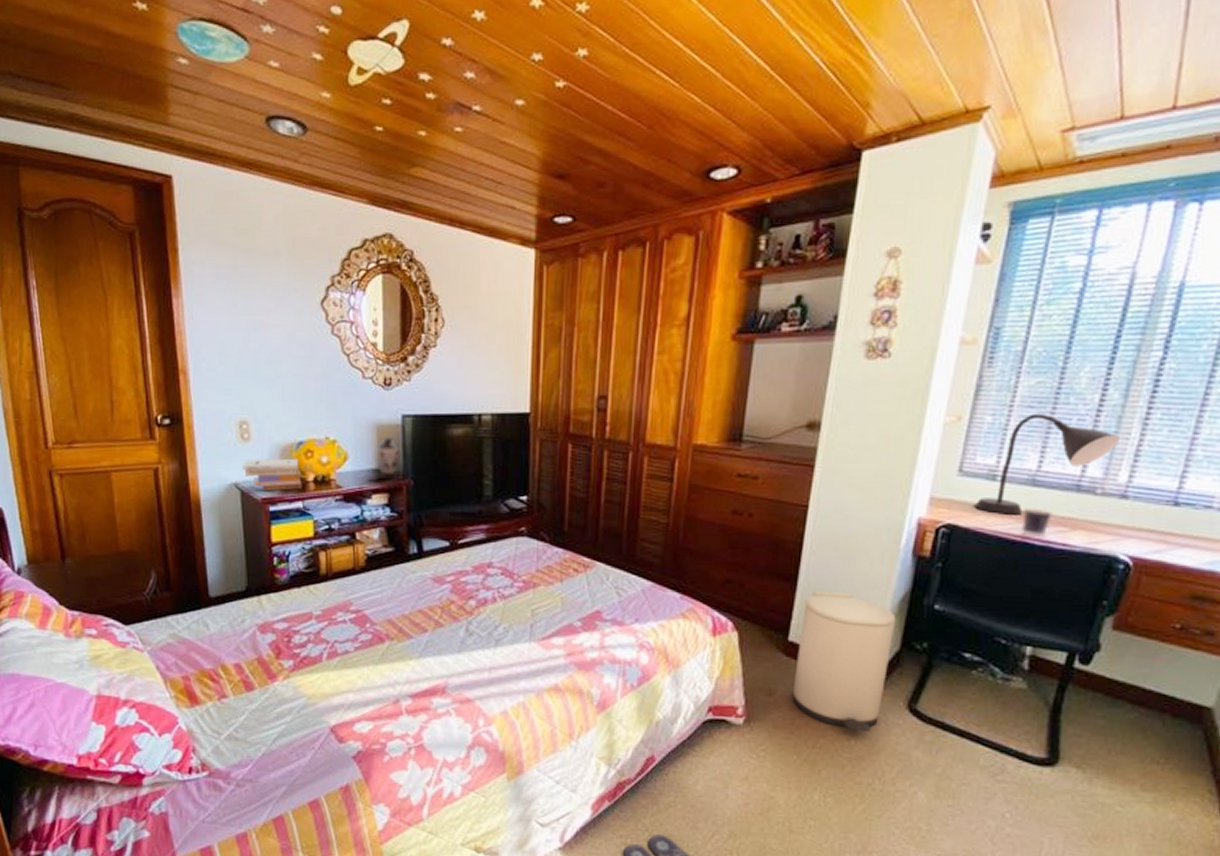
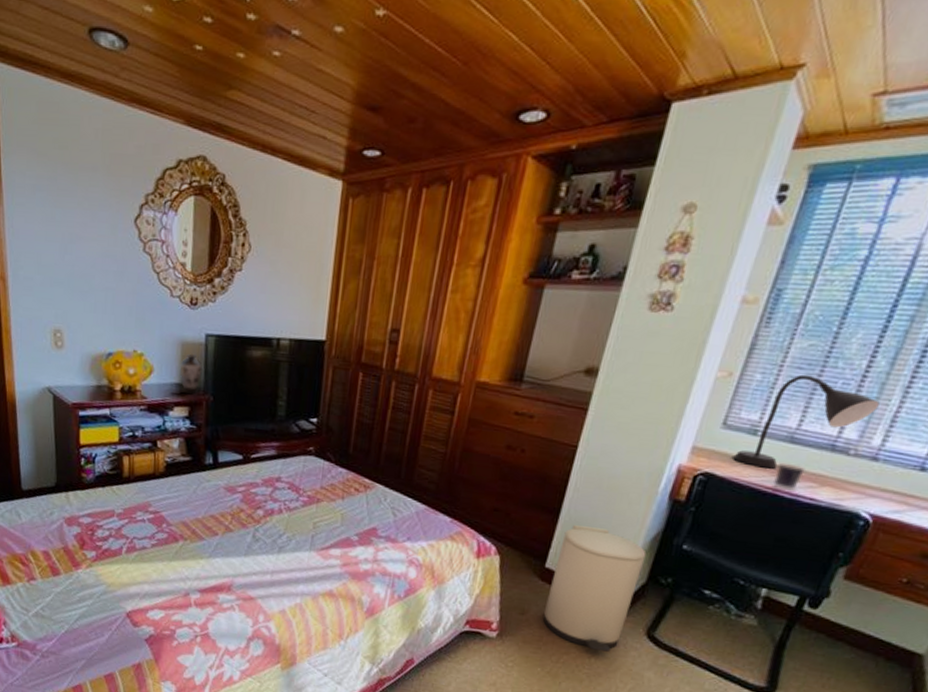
books: present [243,458,303,492] -> none [55,366,111,398]

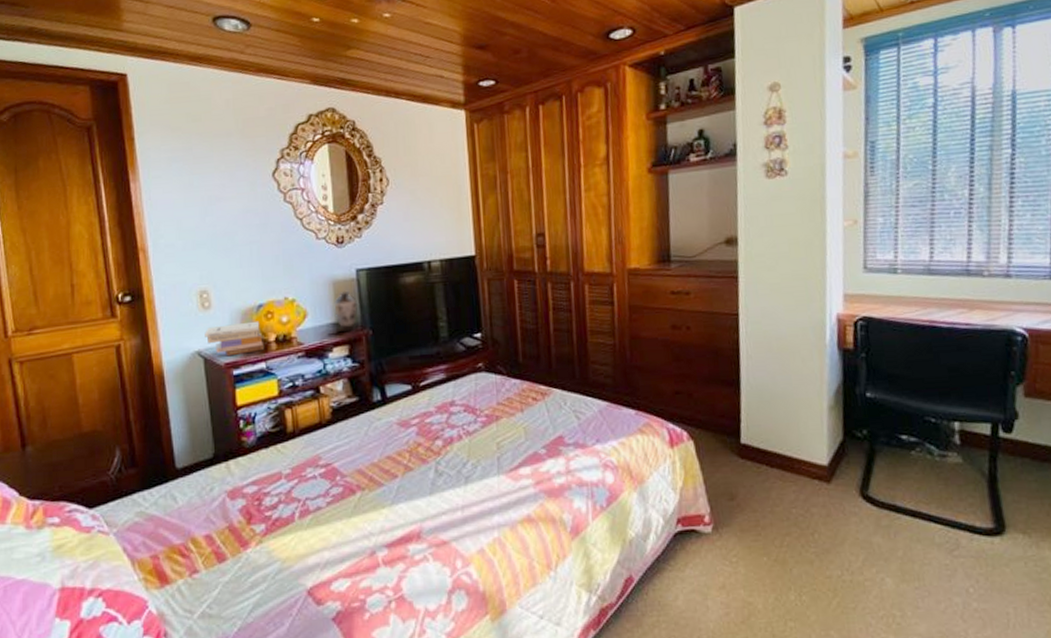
books: none [55,366,111,398] -> present [205,321,265,357]
pedal bin: present [543,525,647,652] -> none [750,391,837,524]
desk lamp: present [731,374,880,469] -> none [882,210,993,303]
mug: present [772,462,806,491] -> none [925,294,951,320]

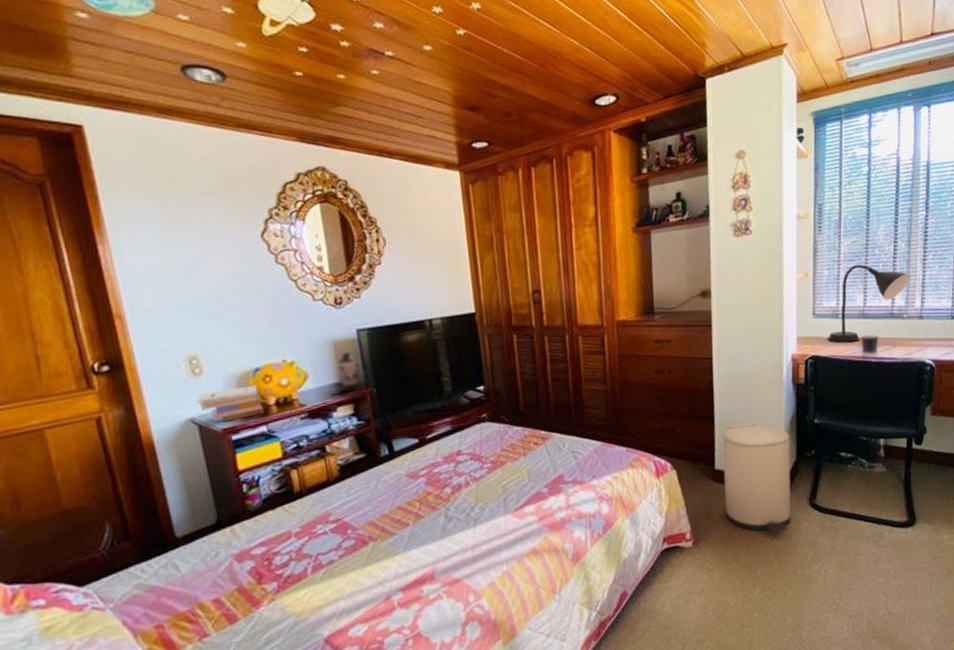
pedal bin: none [750,391,837,524] -> present [722,422,791,532]
desk lamp: none [882,210,993,303] -> present [827,264,911,343]
mug: none [925,294,951,320] -> present [860,334,879,356]

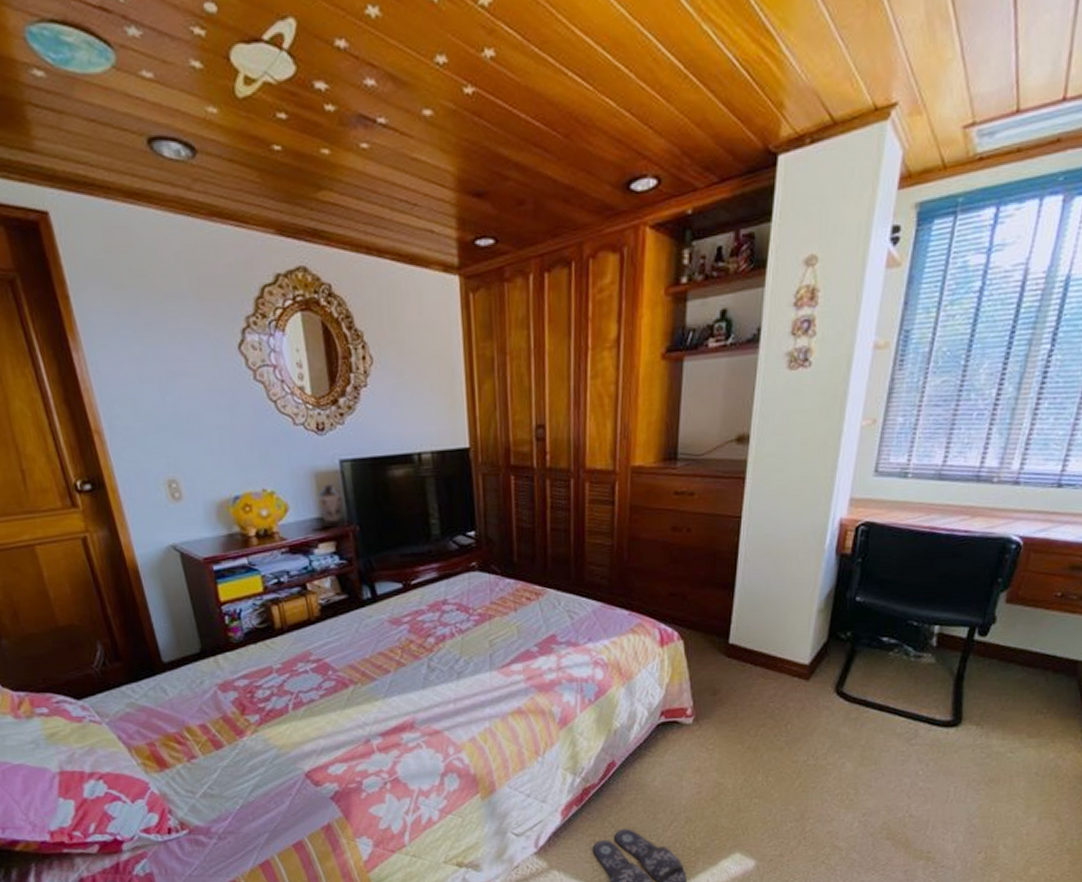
books: present [197,385,265,422] -> none [178,514,245,551]
pedal bin: present [722,422,791,532] -> none [734,594,823,717]
desk lamp: present [827,264,911,343] -> none [888,411,1013,509]
mug: present [860,334,879,356] -> none [928,500,956,527]

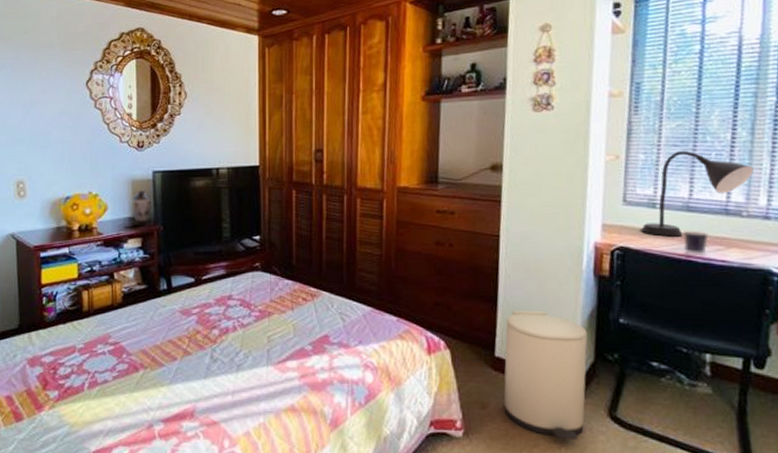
pedal bin: none [734,594,823,717] -> present [503,311,588,439]
desk lamp: none [888,411,1013,509] -> present [639,150,754,237]
mug: none [928,500,956,527] -> present [683,230,709,255]

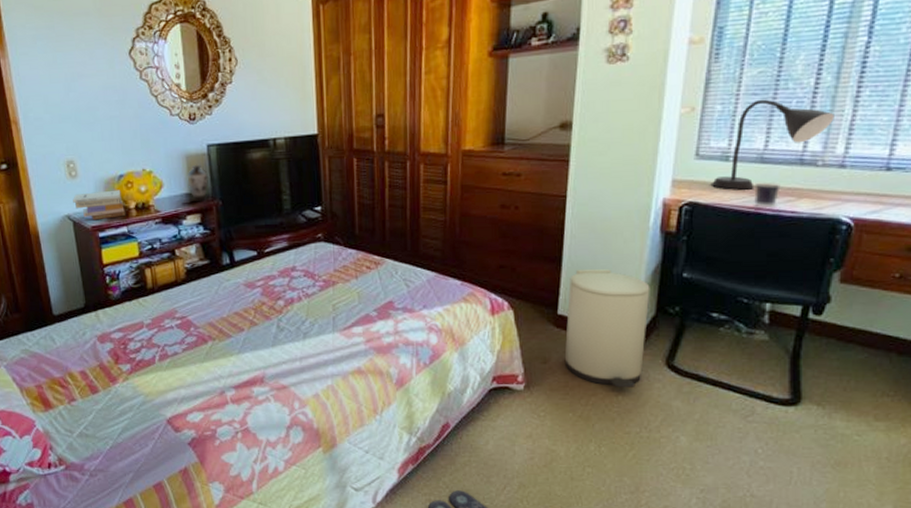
books: none [18,211,69,240] -> present [73,190,126,221]

